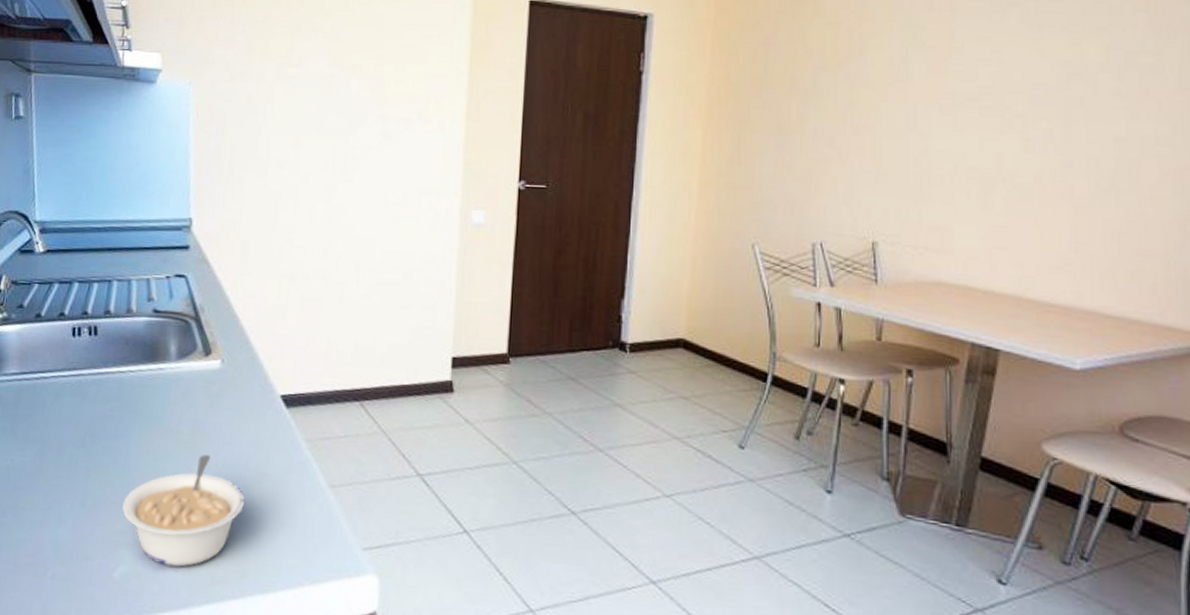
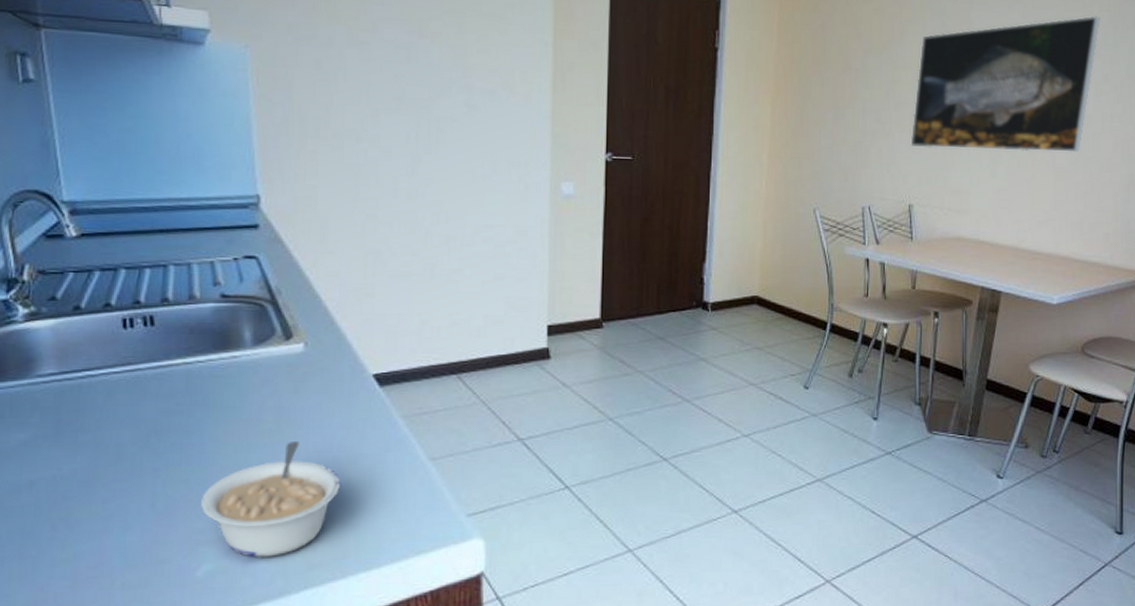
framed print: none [874,18,1134,183] -> present [910,16,1100,153]

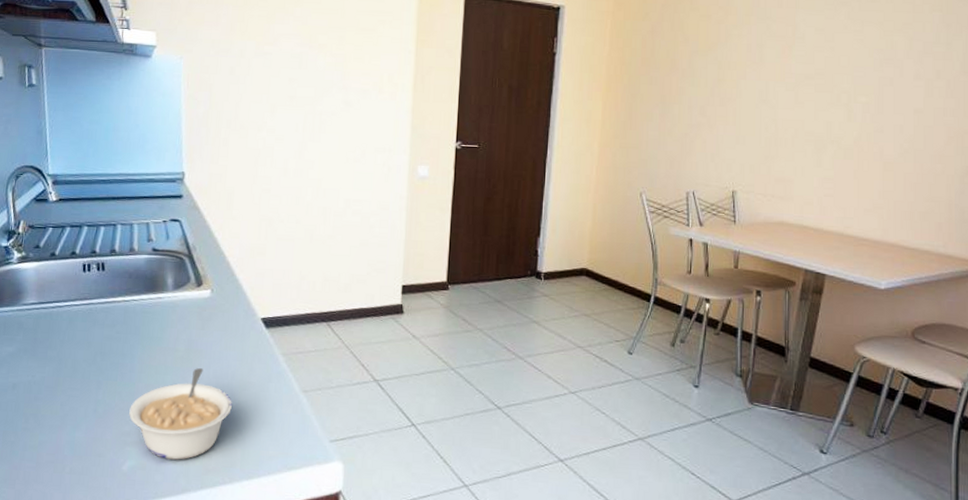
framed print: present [910,16,1100,153] -> none [734,16,931,145]

